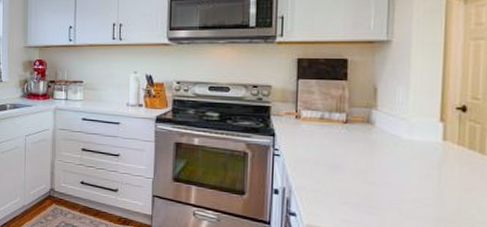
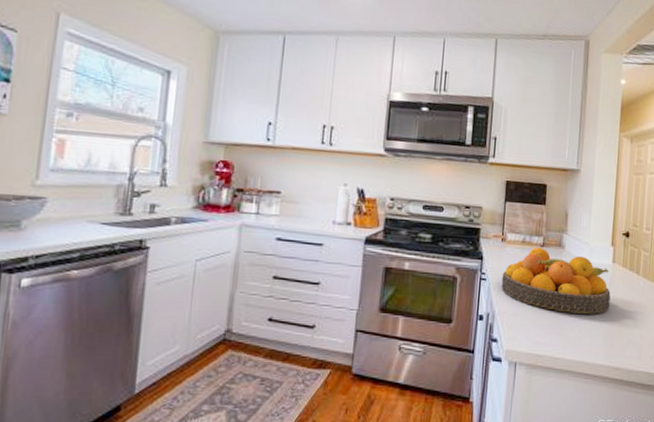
fruit bowl: none [297,123,442,196] -> present [501,246,611,314]

